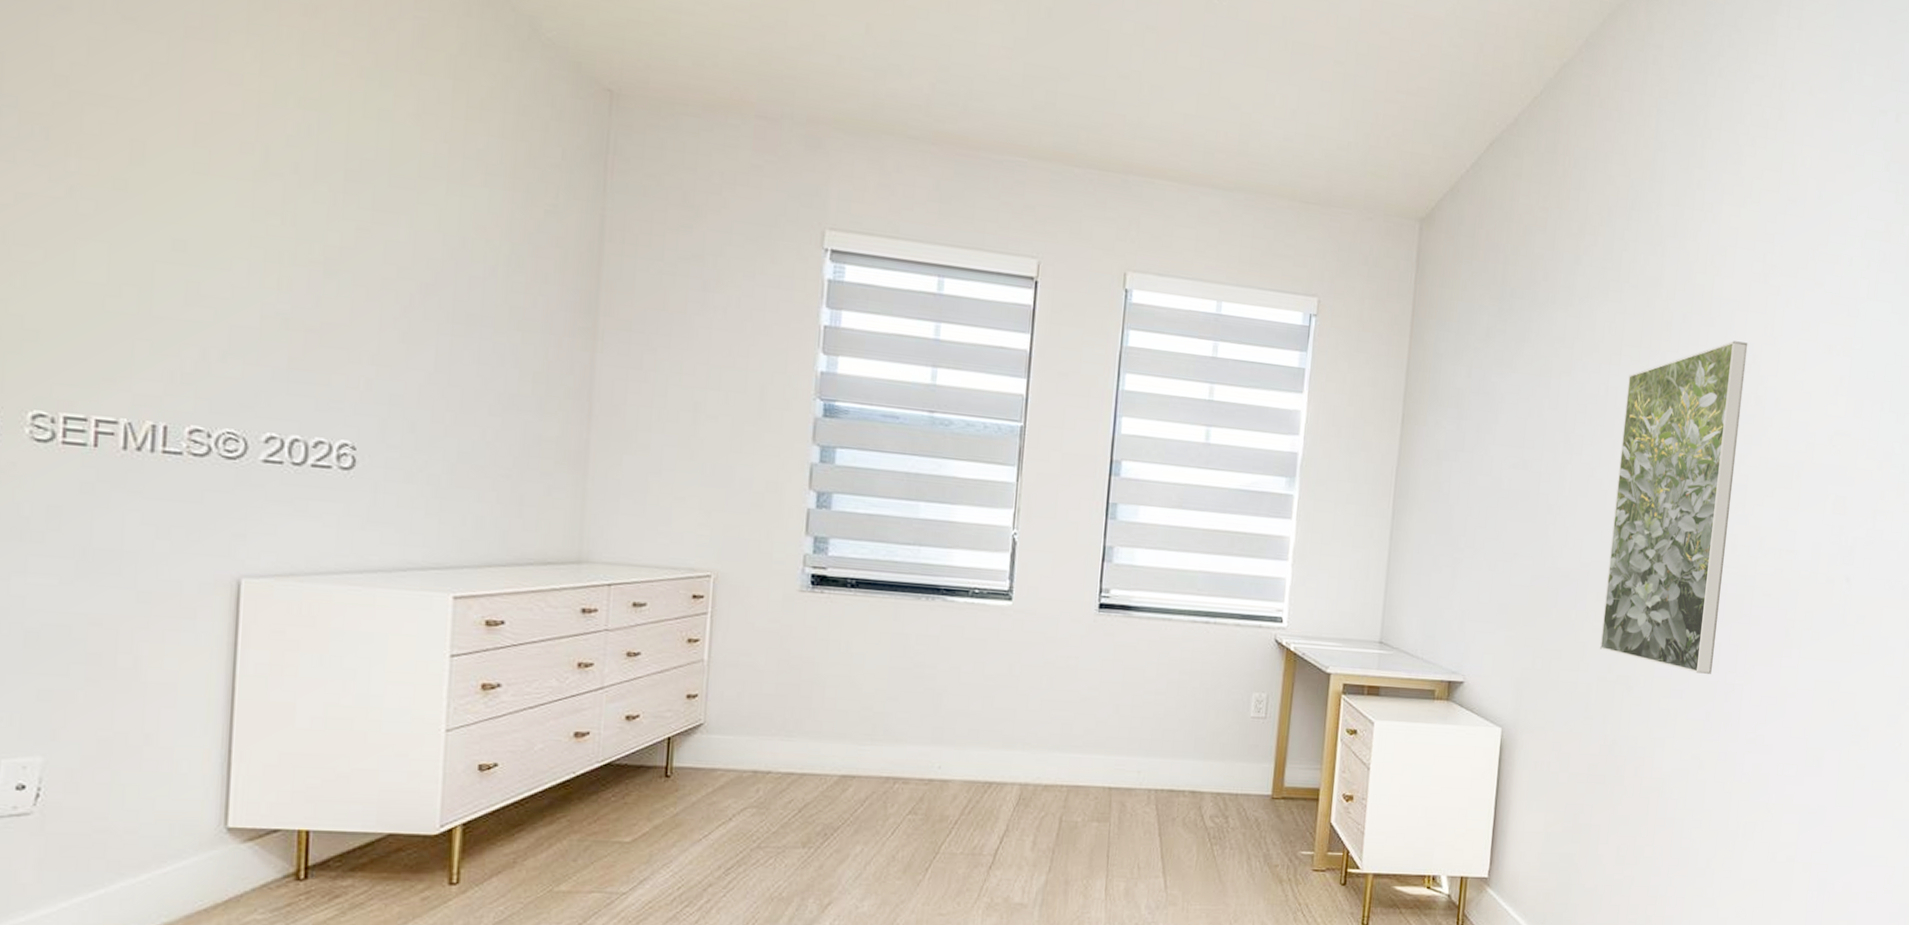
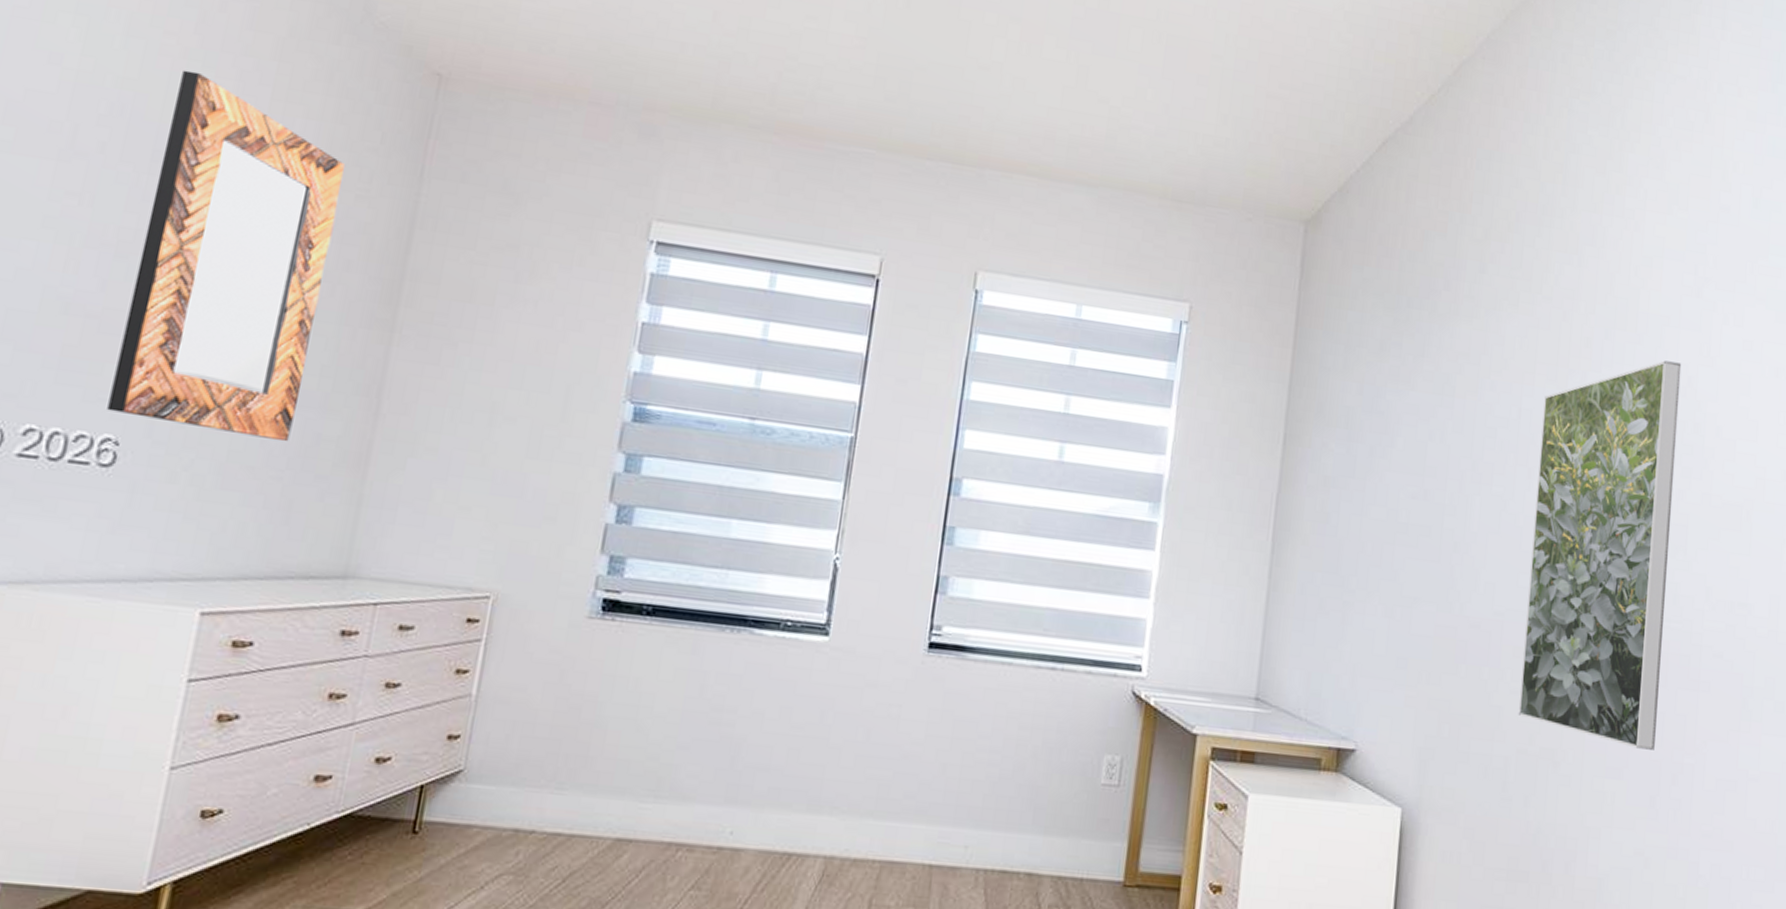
home mirror: none [340,89,530,442] -> present [107,70,345,441]

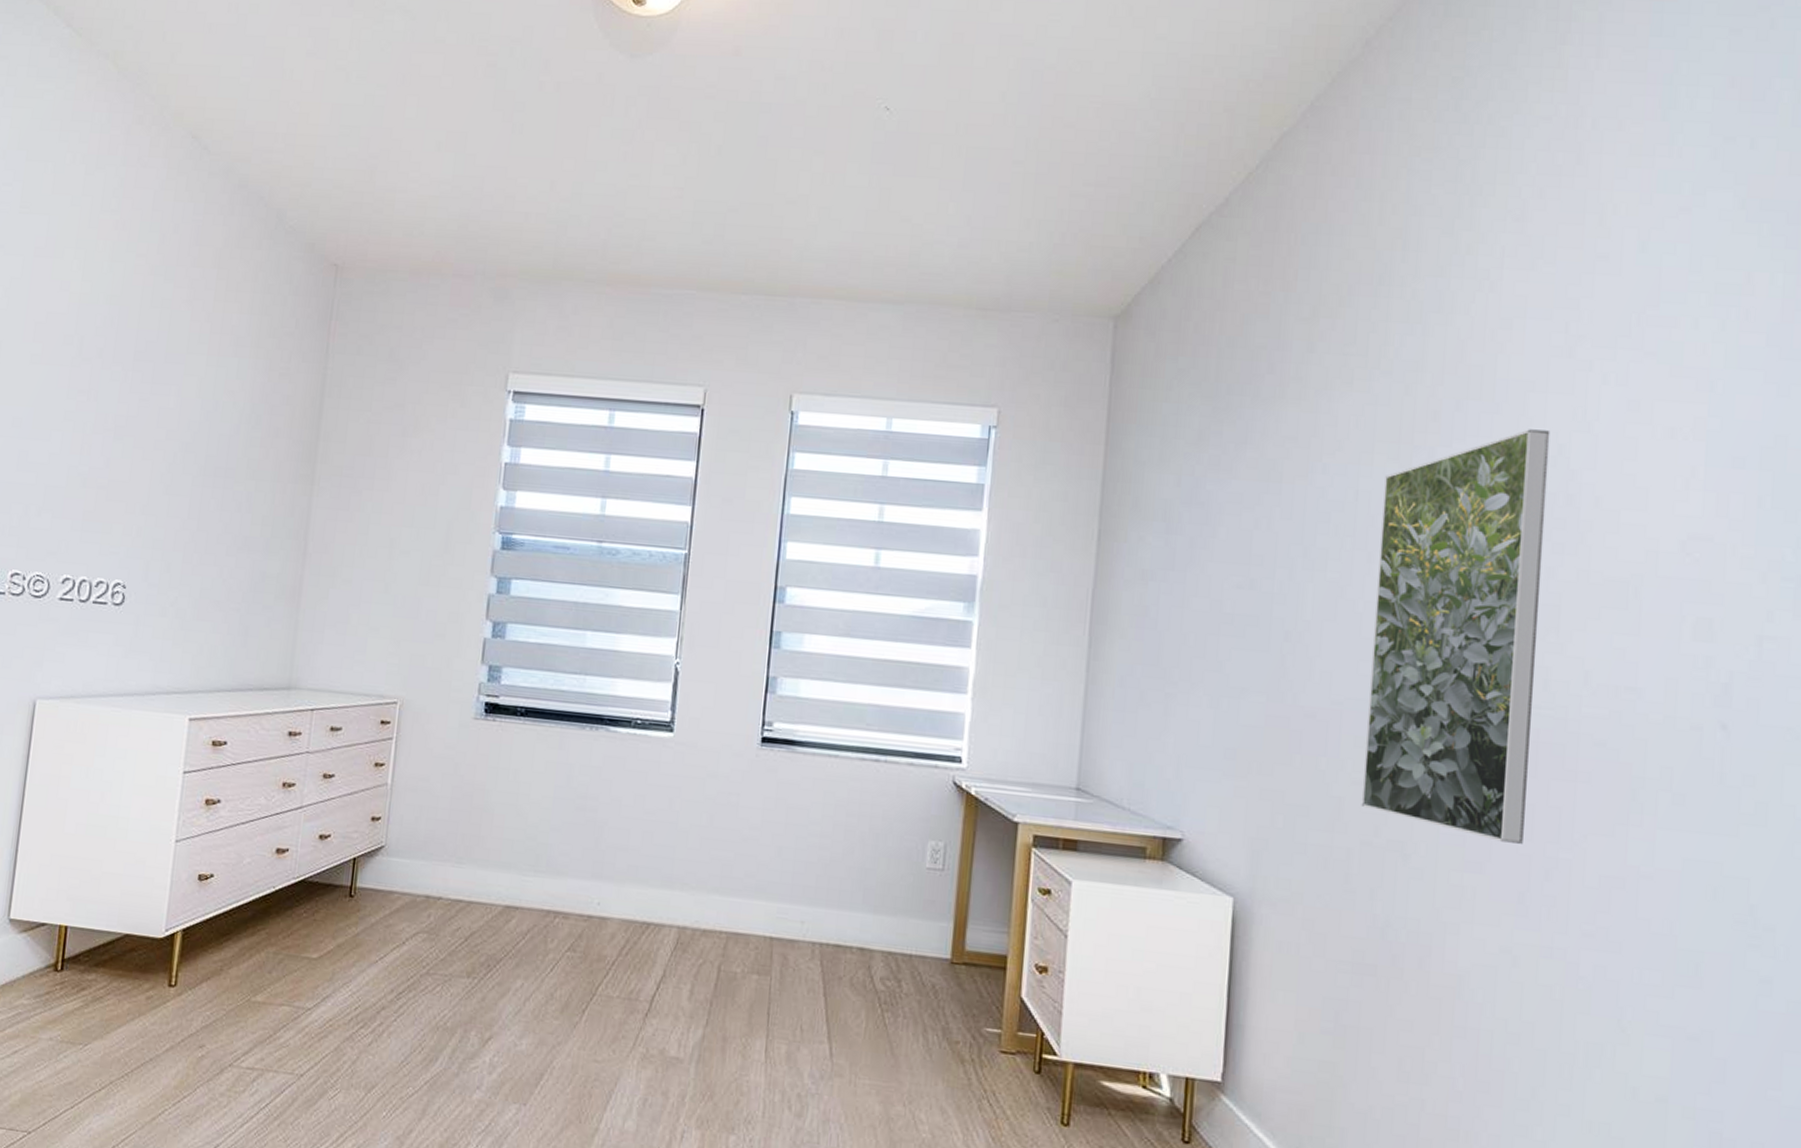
home mirror: present [107,70,345,441] -> none [116,284,270,579]

